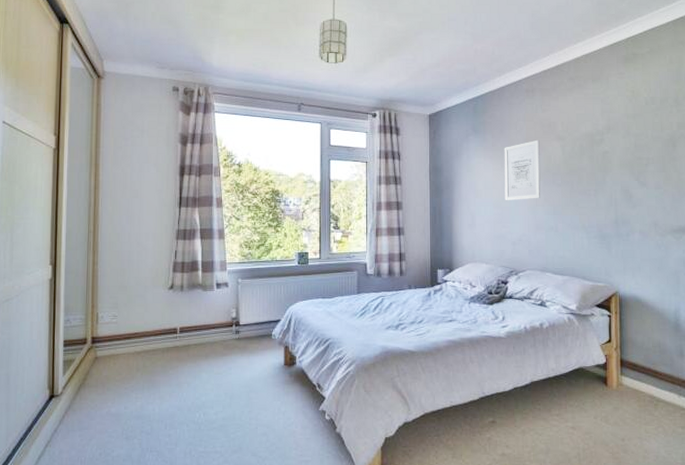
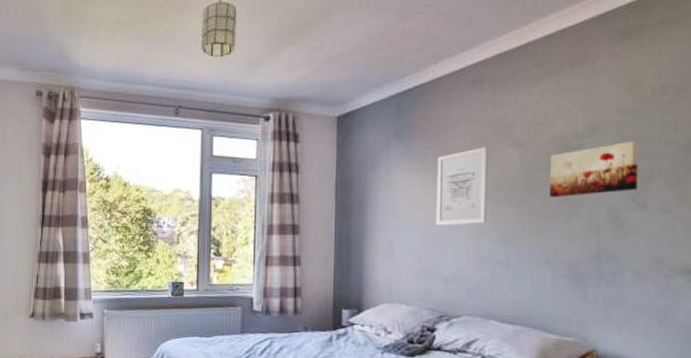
wall art: none [582,136,640,179] -> present [550,140,639,198]

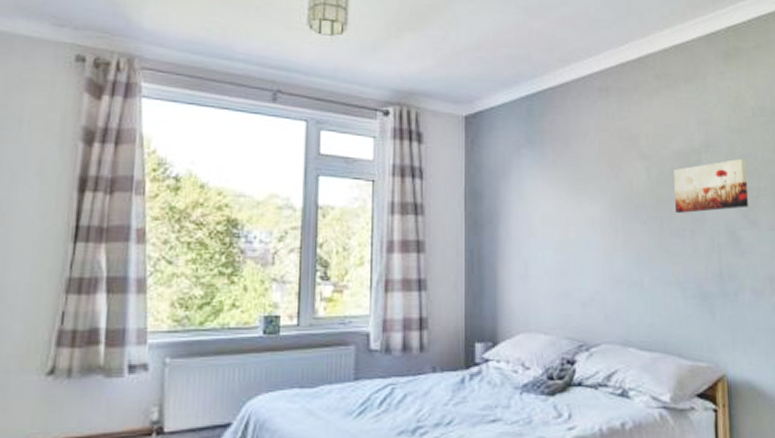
wall art: present [436,146,488,226] -> none [569,157,620,243]

